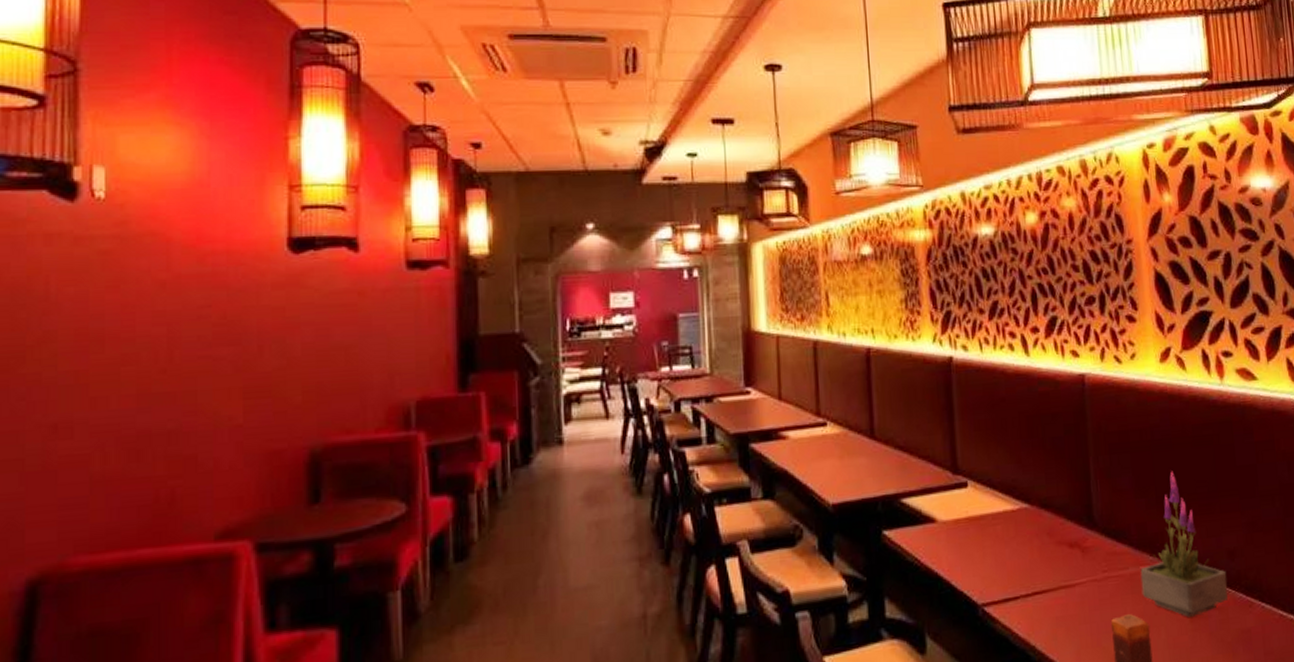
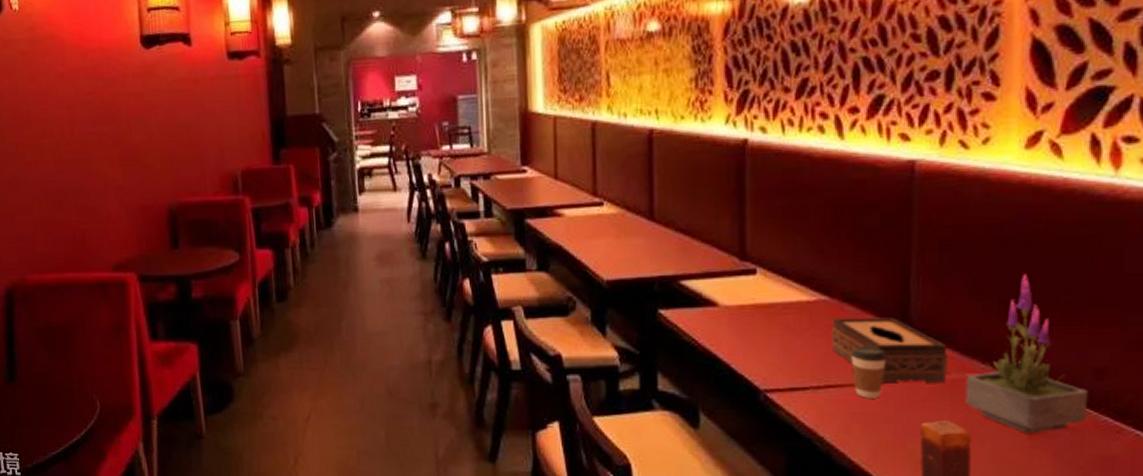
tissue box: none [1033,520,1126,585] -> present [832,318,948,384]
coffee cup: none [1051,550,1079,601] -> present [851,347,886,399]

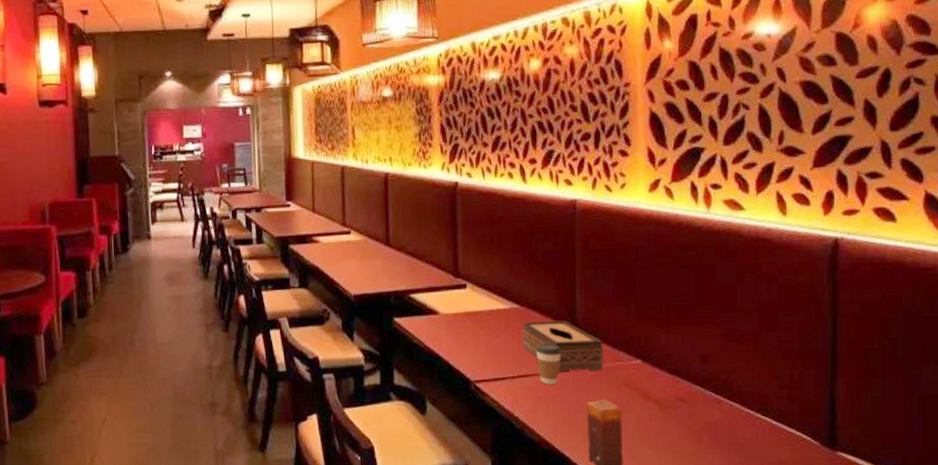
potted plant: present [965,274,1089,433] -> none [616,285,698,407]

